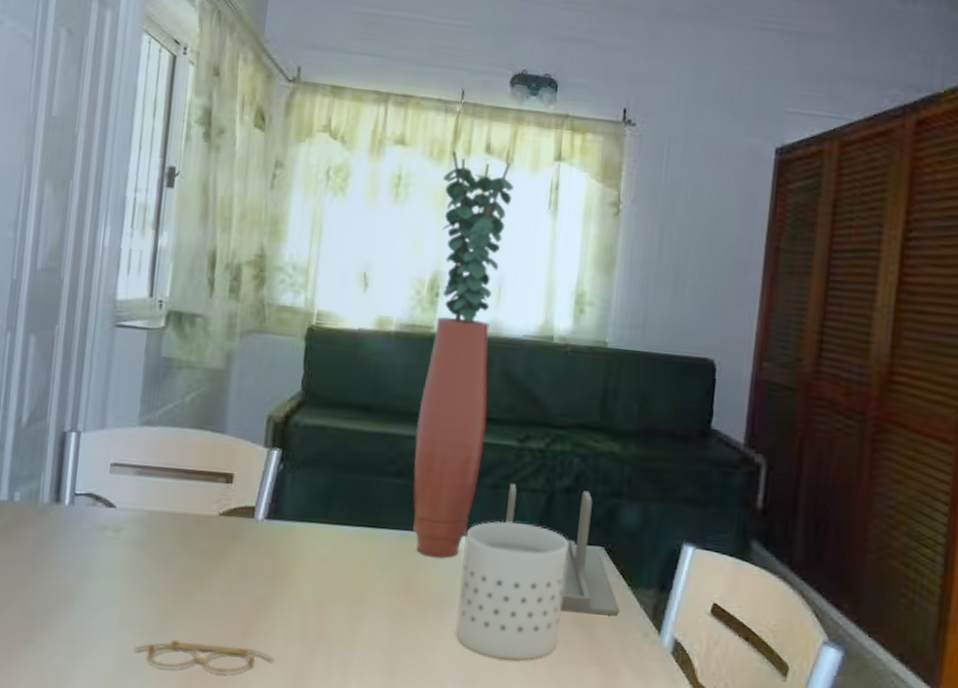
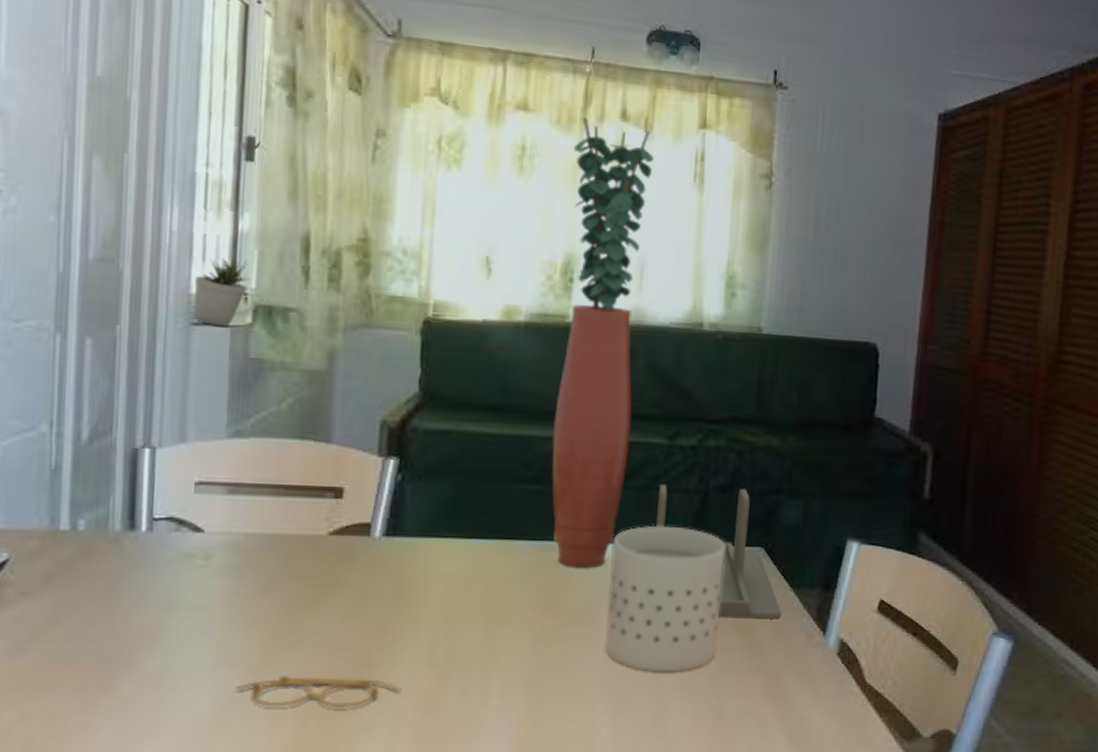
potted plant: none [117,269,165,329] -> present [193,257,250,326]

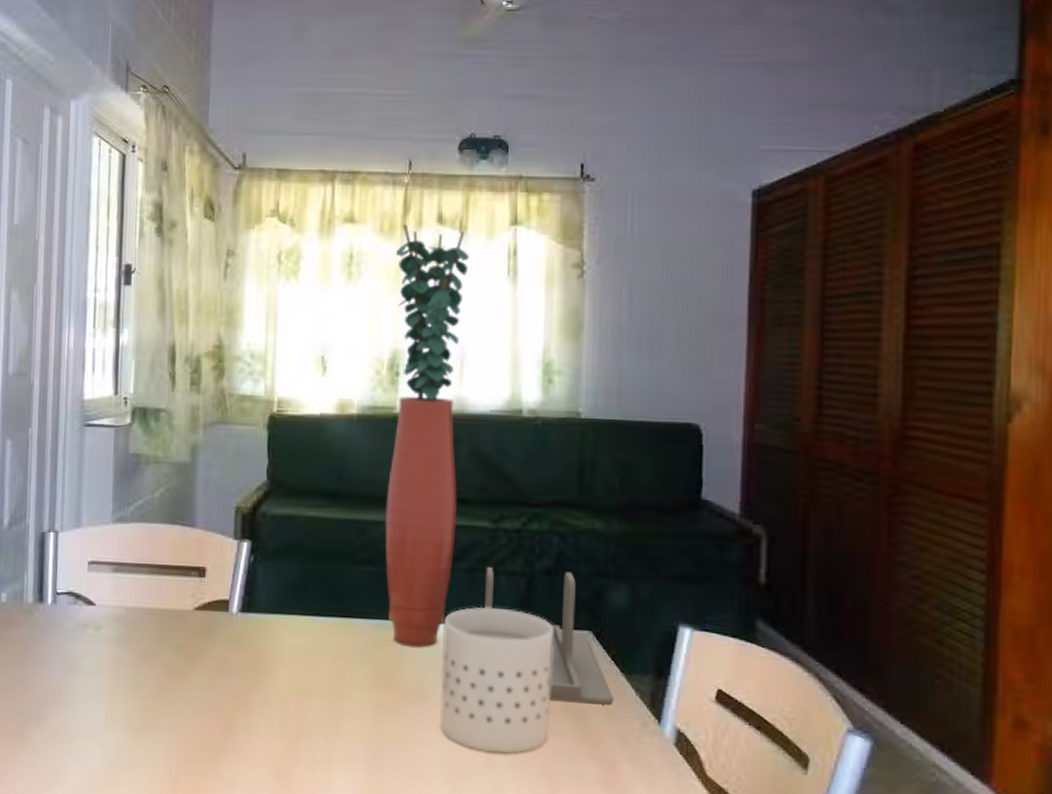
potted plant: present [193,257,250,326] -> none [86,367,129,426]
glasses: present [235,675,401,709] -> none [121,736,258,770]

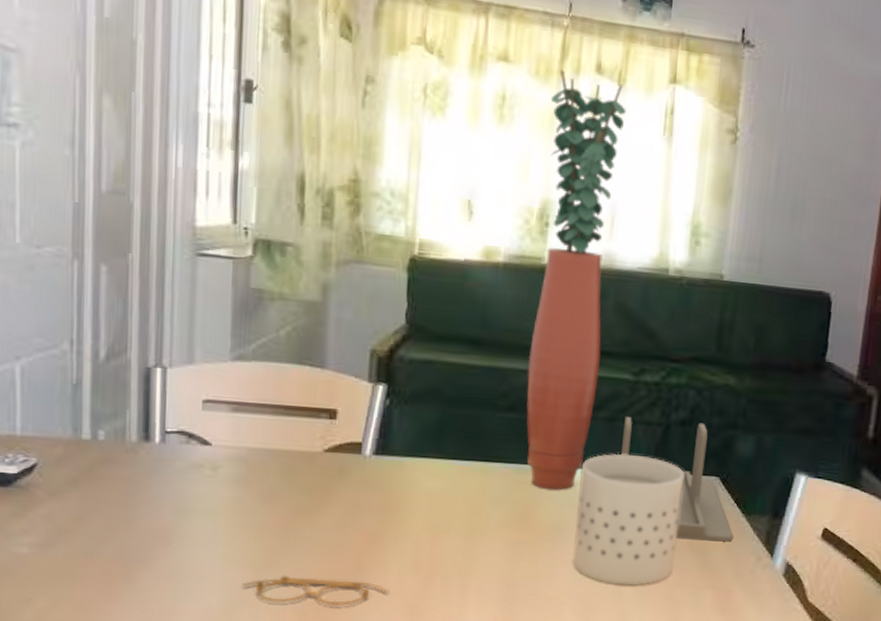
glasses: none [121,736,258,770] -> present [241,575,390,606]

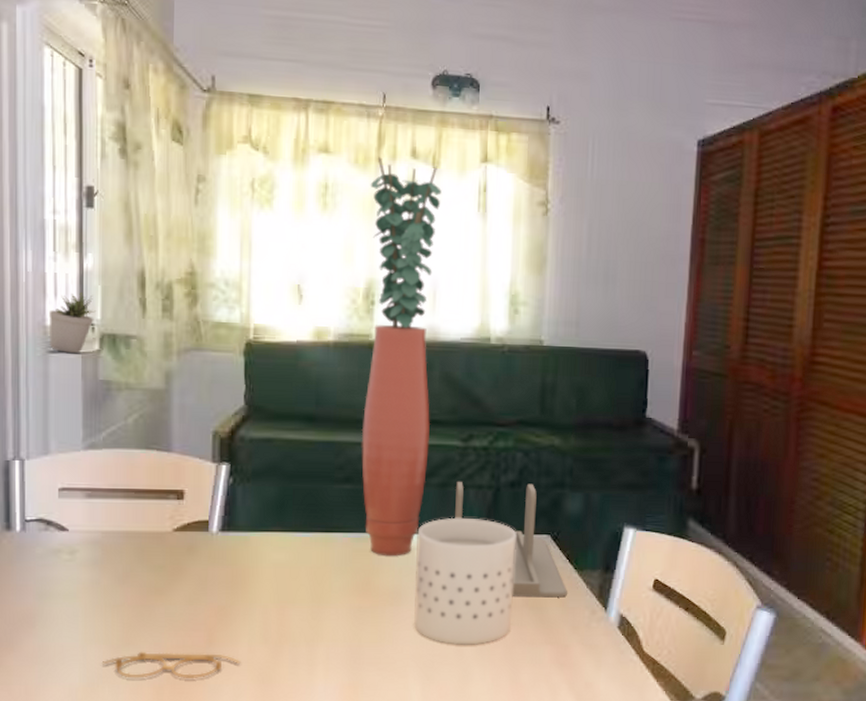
potted plant: none [199,193,250,258] -> present [48,292,96,353]

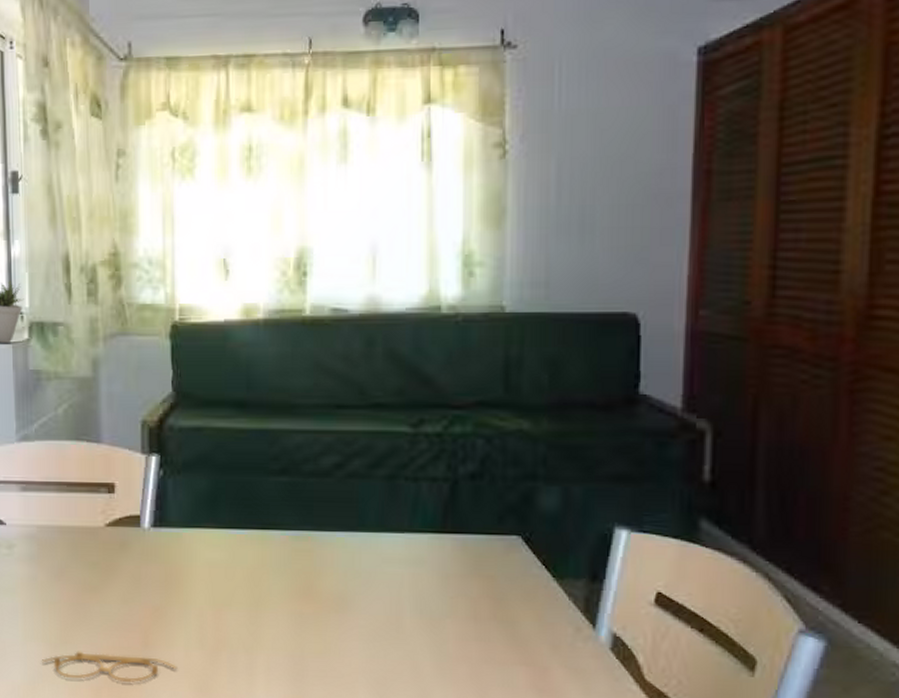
vase: present [361,157,442,555] -> none [297,110,378,557]
mug: present [414,517,517,645] -> none [363,514,480,661]
napkin holder: present [455,481,567,597] -> none [406,472,544,609]

